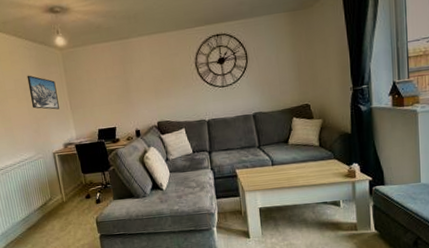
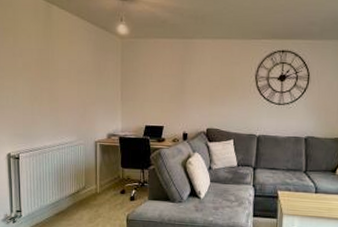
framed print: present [26,75,59,110] -> none [82,58,110,98]

